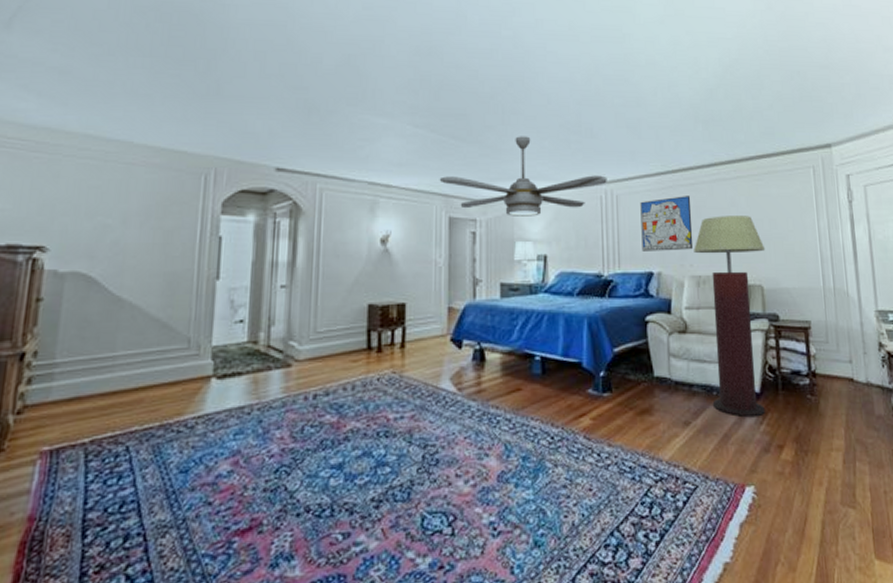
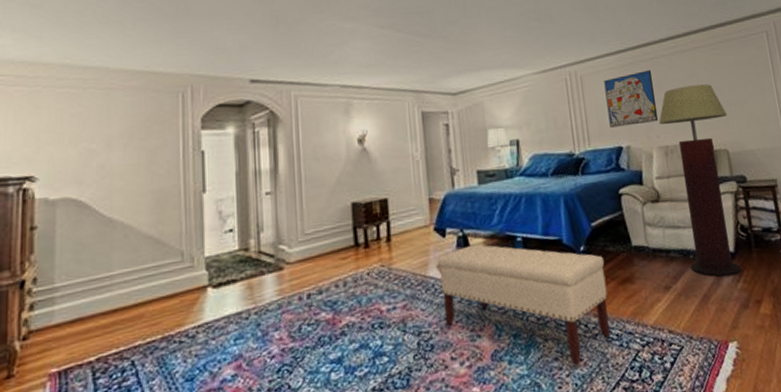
ceiling fan: present [439,136,607,216] -> none [408,27,570,106]
bench: none [452,359,624,496] -> present [438,244,611,366]

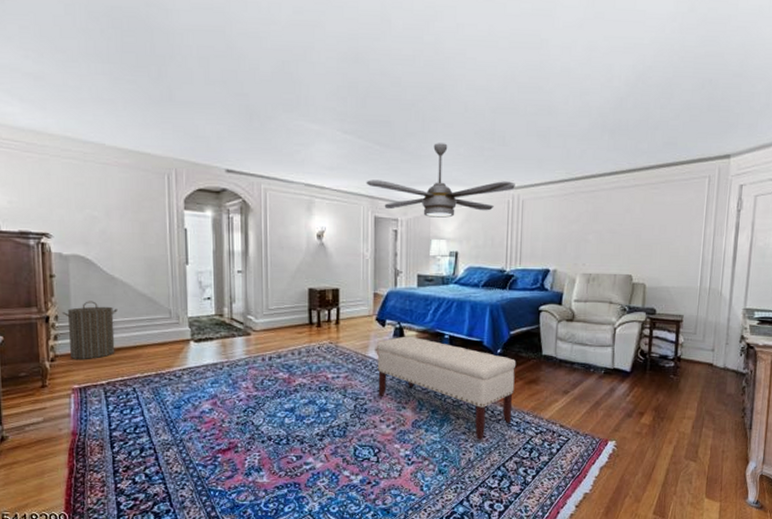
laundry hamper: none [42,252,115,333] -> present [61,301,117,359]
ceiling fan: none [408,27,570,106] -> present [366,143,515,218]
wall art: present [604,70,659,128] -> none [541,202,590,252]
floor lamp: present [659,84,741,277] -> none [587,221,653,390]

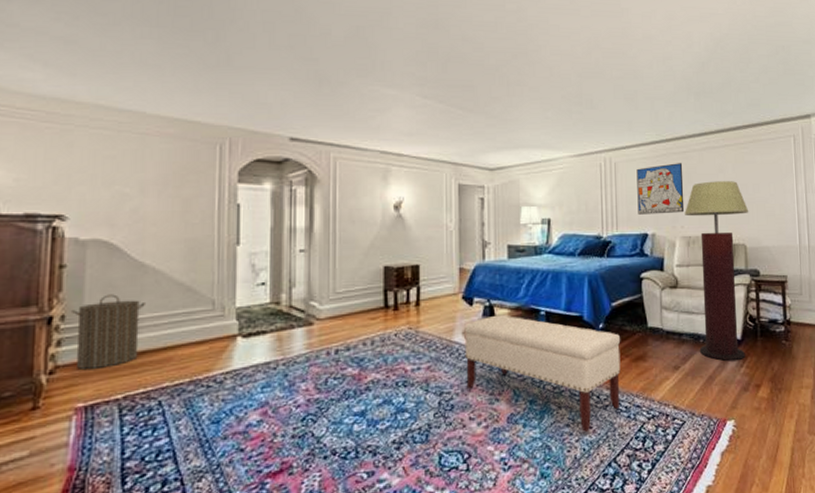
ceiling fan: present [366,143,515,218] -> none [448,107,606,183]
wall art: none [541,202,590,252] -> present [636,163,685,215]
floor lamp: none [587,221,653,390] -> present [685,181,749,361]

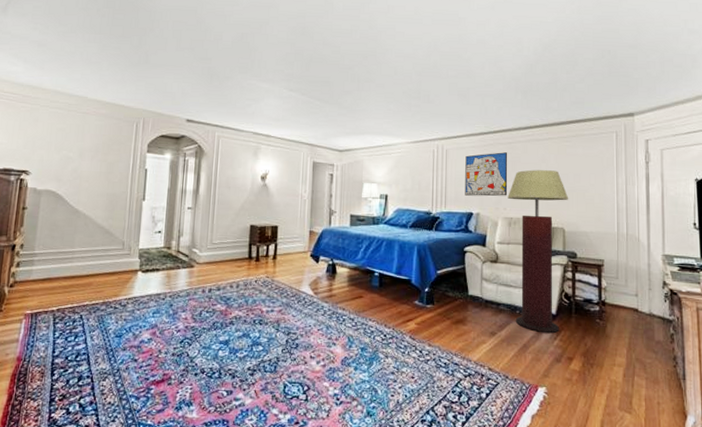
laundry hamper: present [70,294,145,369] -> none [27,231,77,286]
bench: present [464,314,621,433] -> none [309,272,444,382]

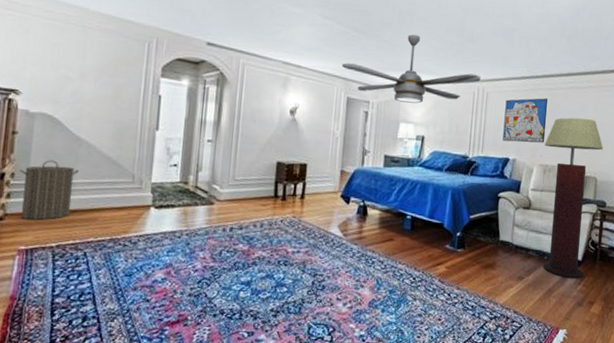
laundry hamper: none [27,231,77,286] -> present [19,160,79,220]
ceiling fan: none [306,100,439,164] -> present [341,34,481,104]

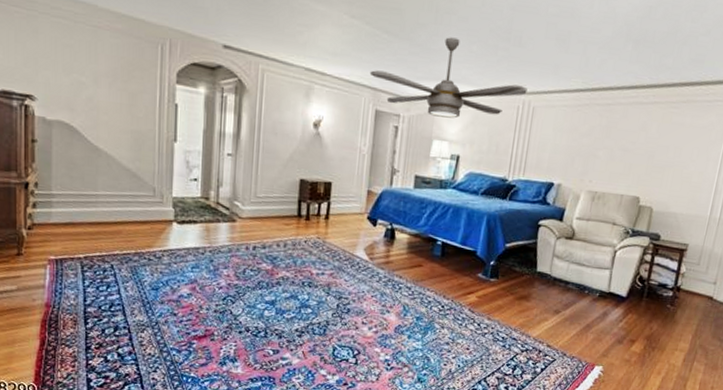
laundry hamper: present [19,160,79,220] -> none [42,170,100,231]
wall art: present [502,98,548,143] -> none [547,114,604,167]
floor lamp: present [542,117,604,279] -> none [582,138,664,316]

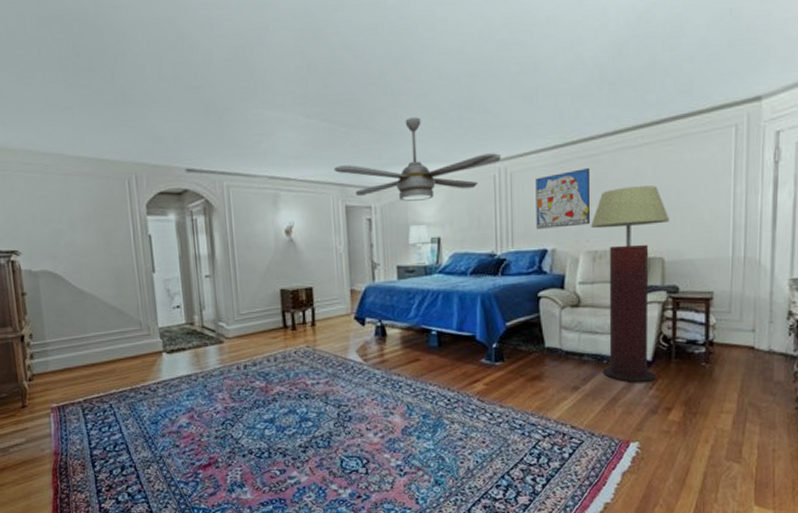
wall art: none [547,114,604,167] -> present [535,168,591,229]
floor lamp: none [582,138,664,316] -> present [591,185,670,383]

